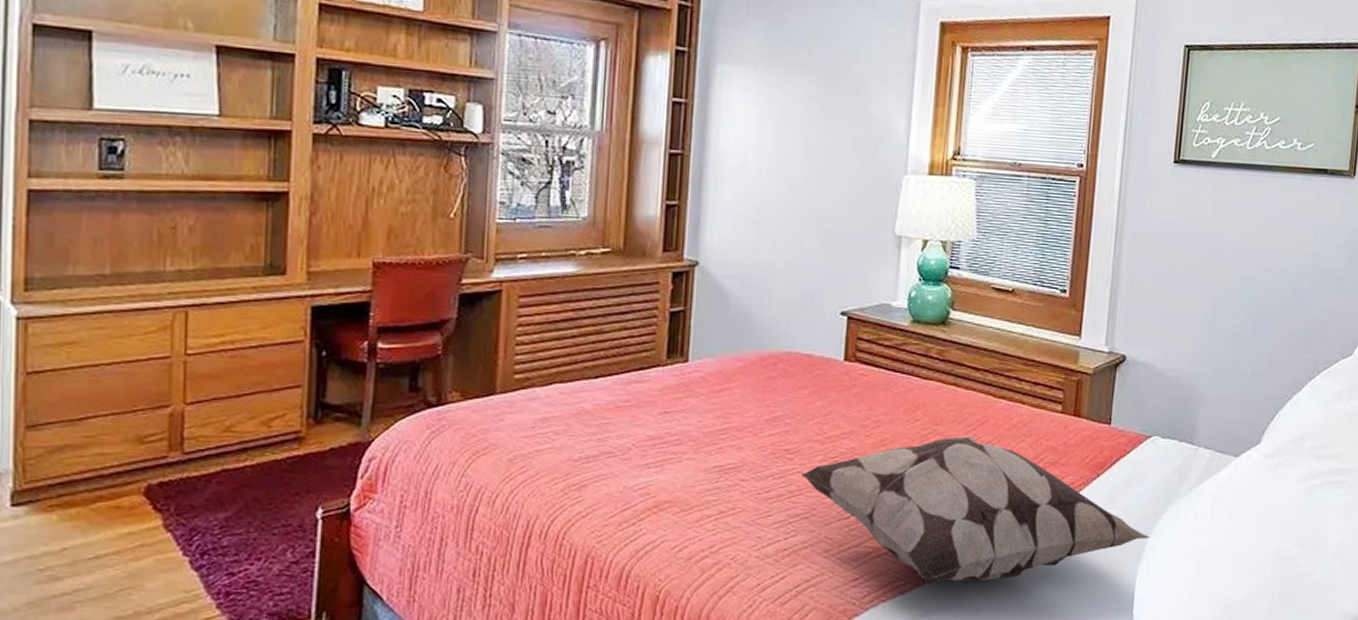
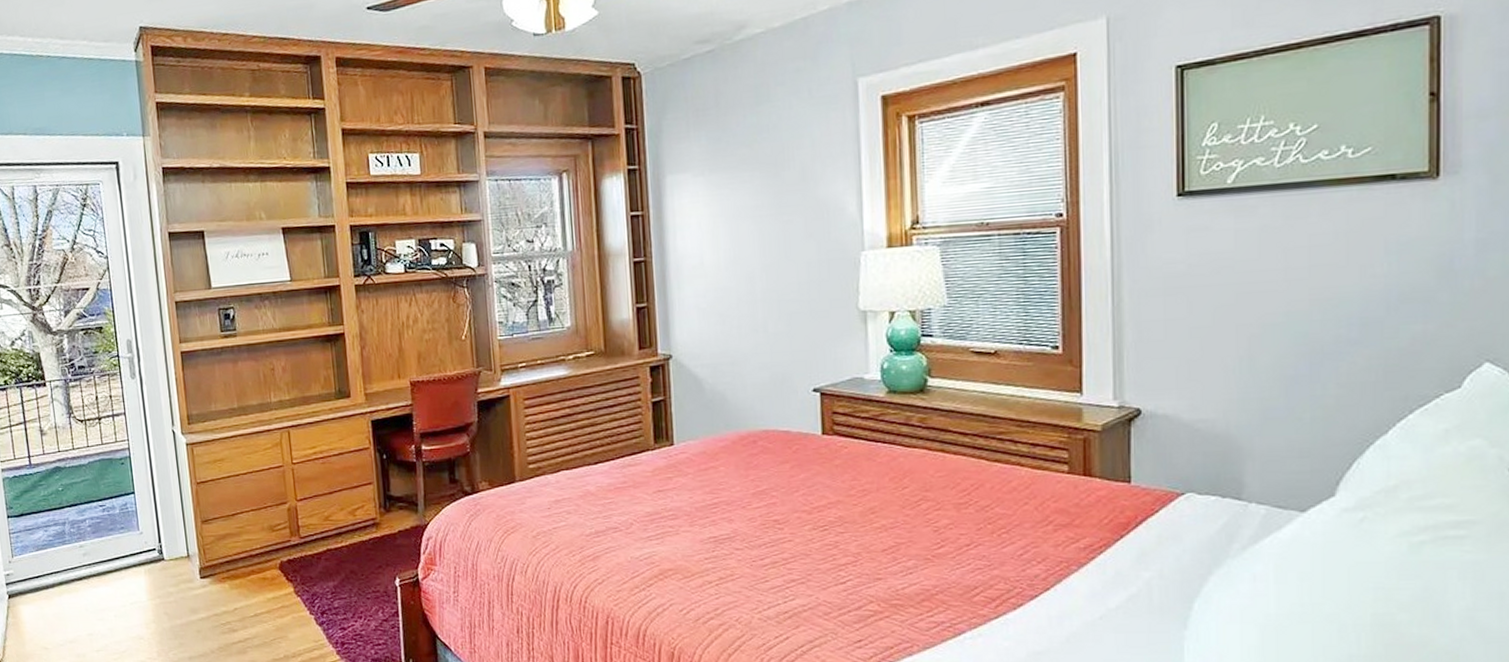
decorative pillow: present [802,436,1150,585] -> none [793,501,1196,647]

